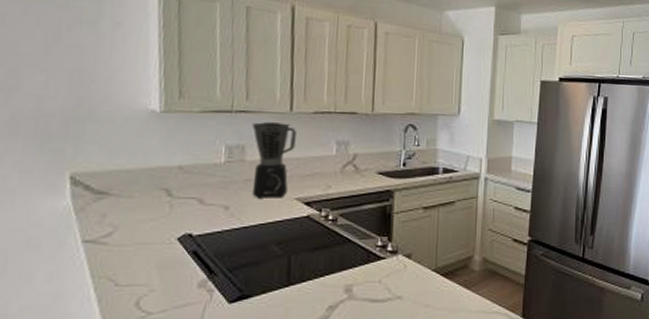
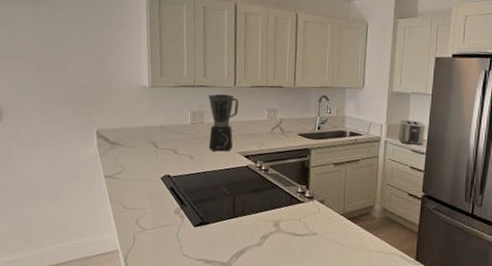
toaster: none [500,152,531,183] -> present [398,120,425,146]

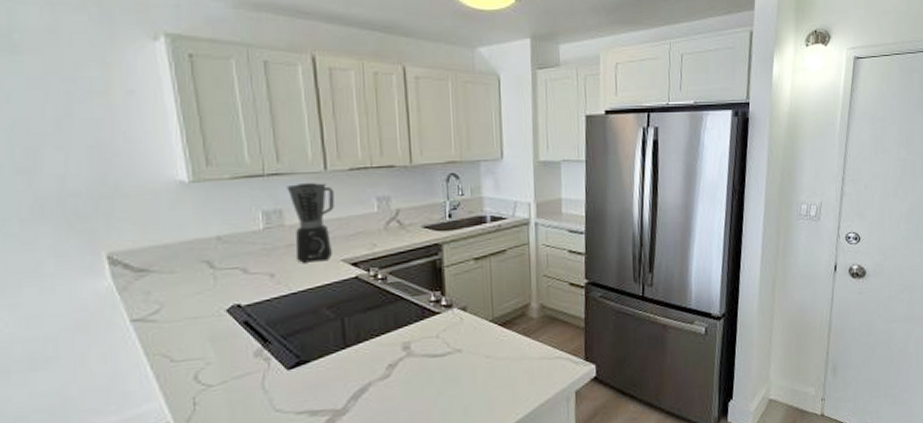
toaster: present [398,120,425,146] -> none [550,194,582,225]

